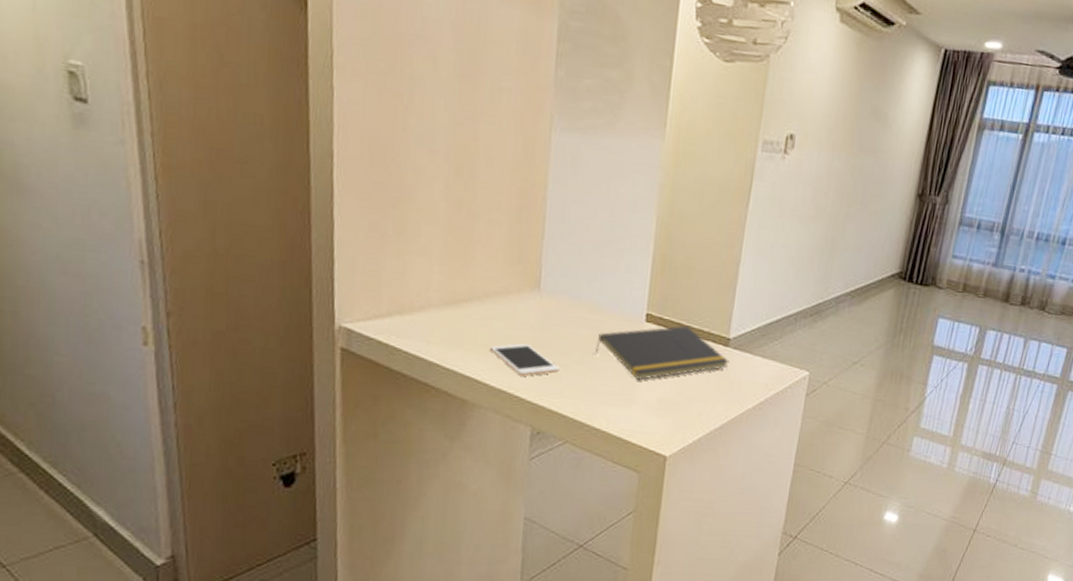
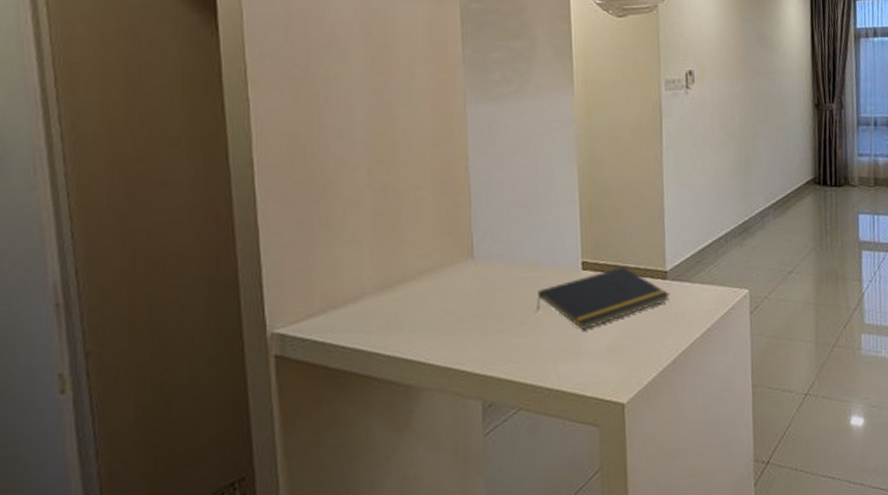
cell phone: present [489,343,560,377] -> none [429,314,504,349]

